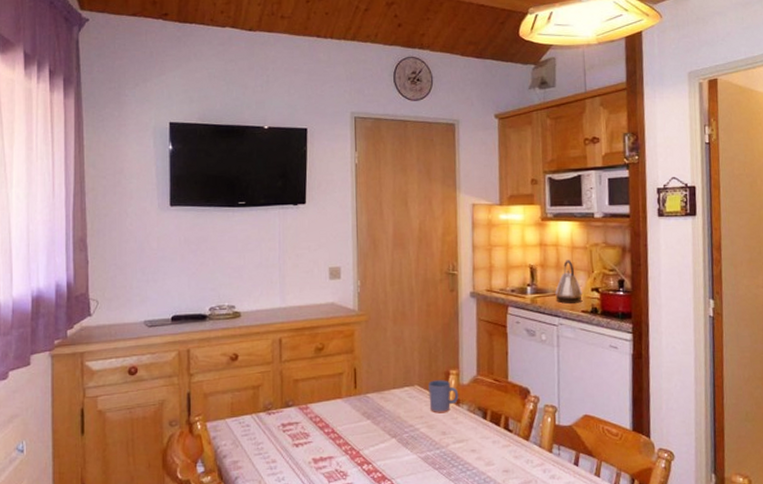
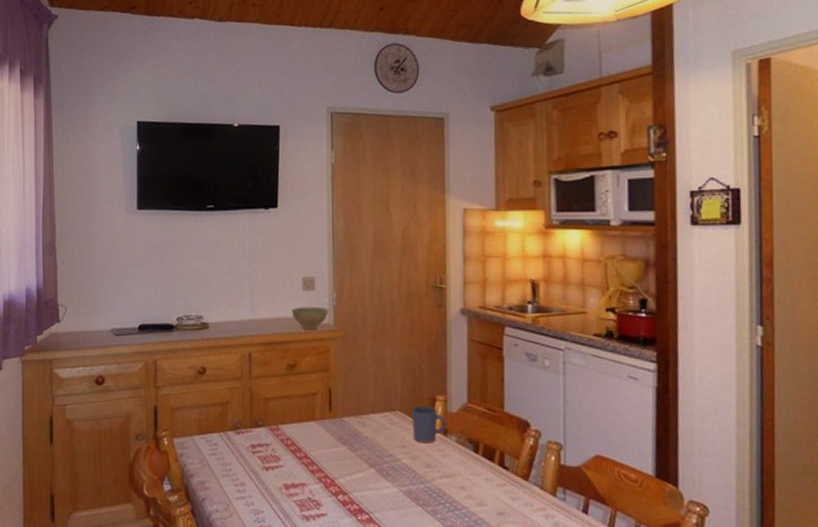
bowl: none [318,294,354,316] -> present [291,306,329,330]
kettle: present [555,260,583,304] -> none [561,274,595,325]

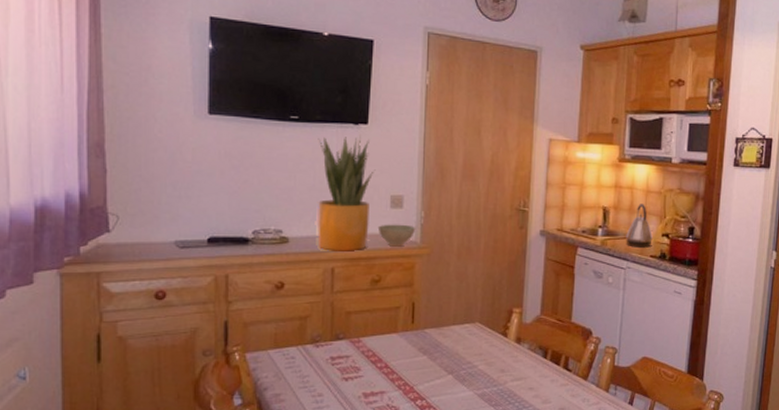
planter: none [232,219,287,336] -> present [317,135,376,252]
mug: present [411,406,447,444] -> none [489,318,521,351]
kettle: none [561,274,595,325] -> present [626,204,653,248]

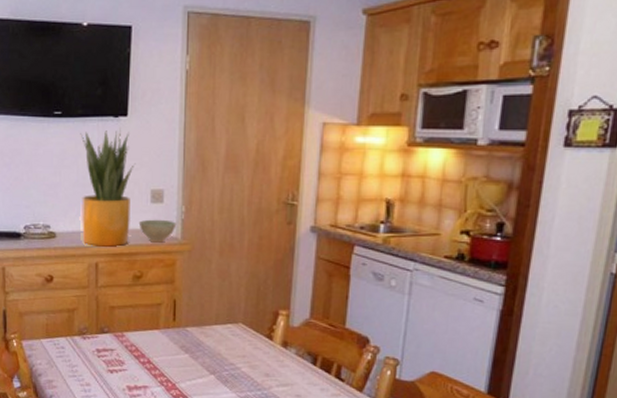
kettle: present [626,204,653,248] -> none [413,195,448,247]

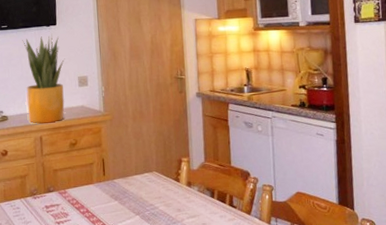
bowl: present [138,219,177,243] -> none [70,98,99,116]

